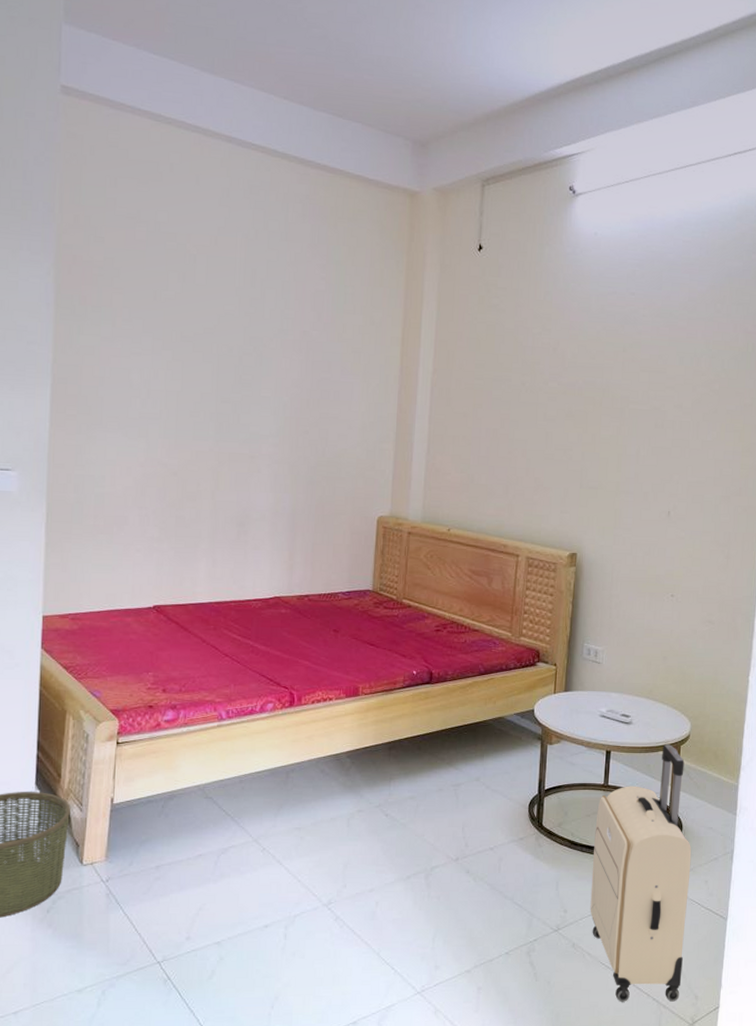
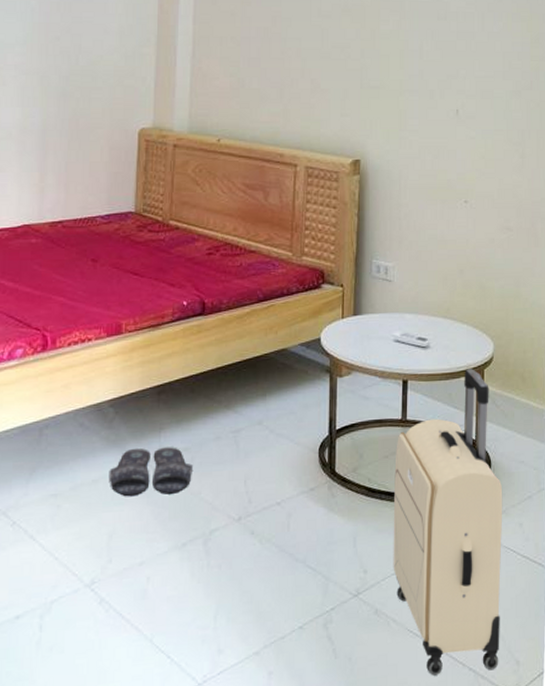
slippers: none [345,793,419,834] -> present [108,447,194,497]

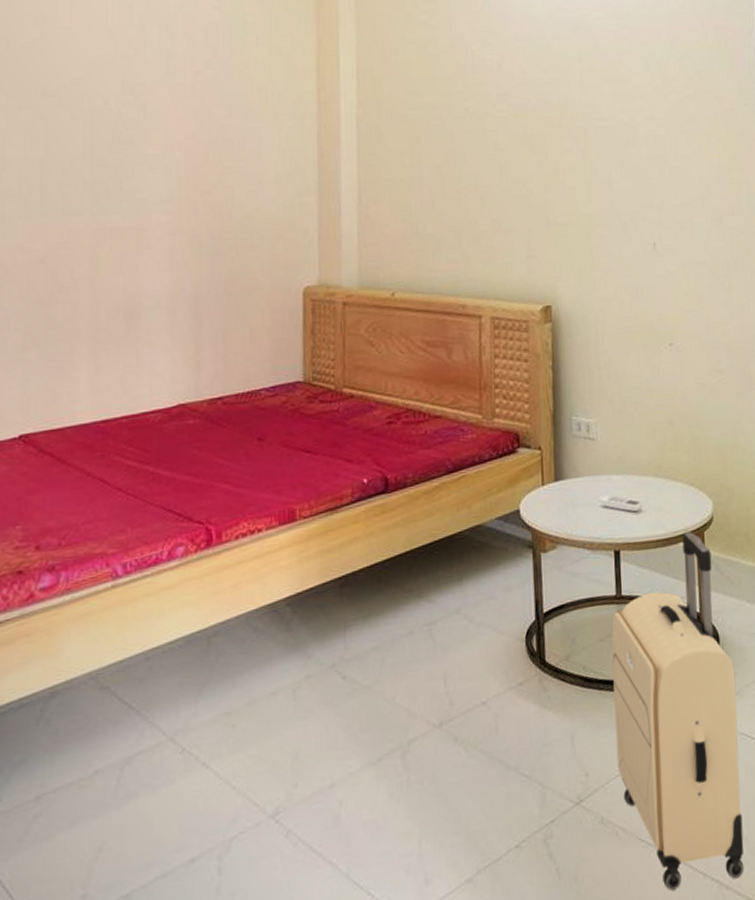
slippers: present [108,447,194,497] -> none [289,646,385,709]

